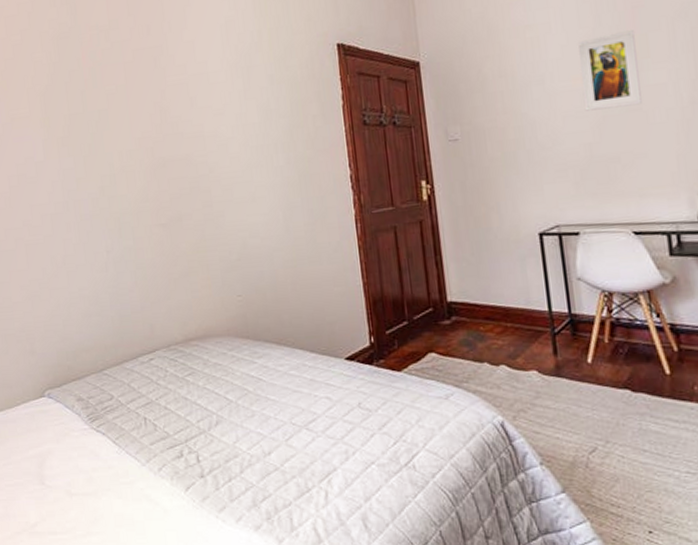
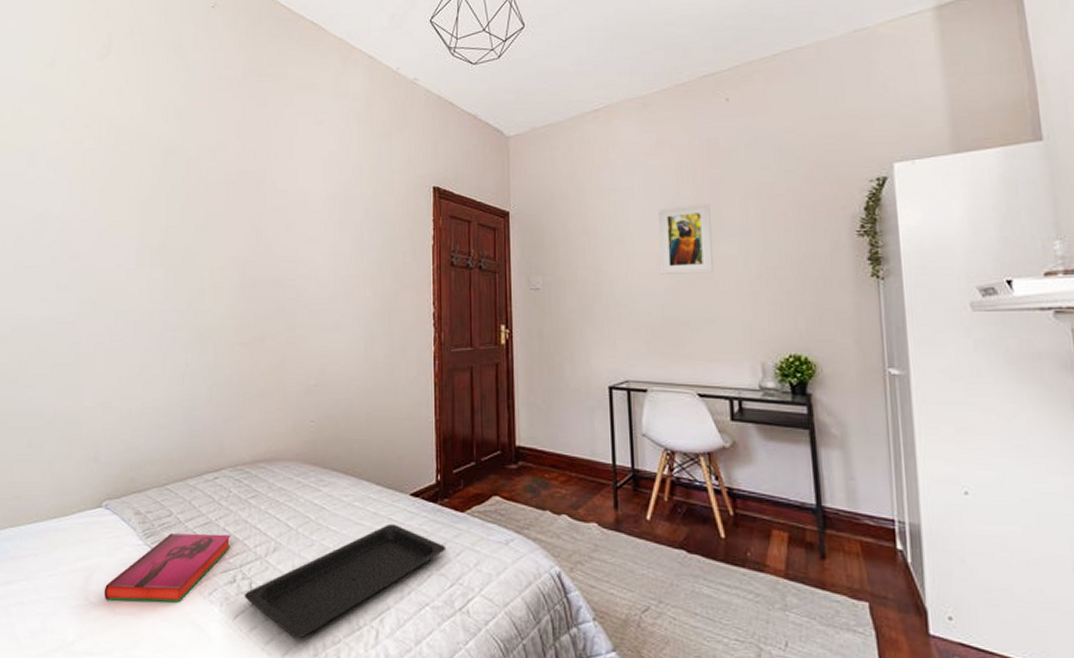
hardback book: none [58,412,174,483] -> present [104,533,231,603]
serving tray: none [193,388,387,505] -> present [245,523,447,639]

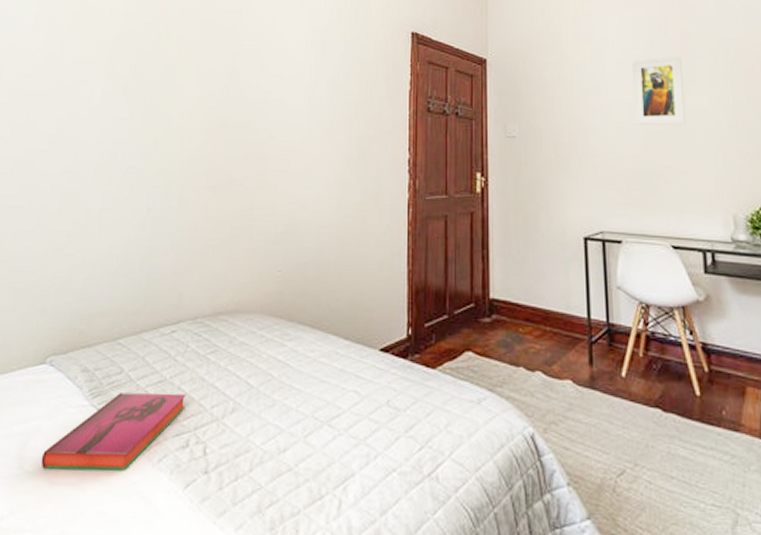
serving tray: present [245,523,447,639] -> none [198,381,416,510]

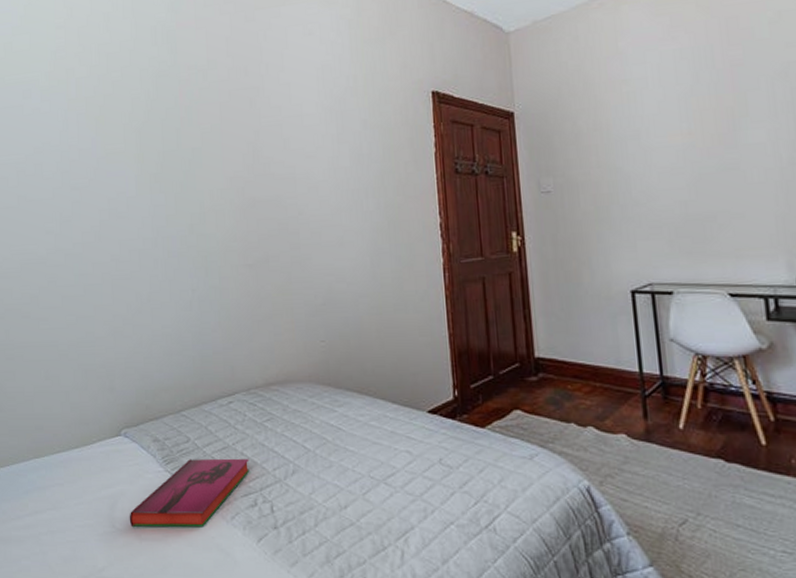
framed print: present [632,56,685,125] -> none [675,88,740,168]

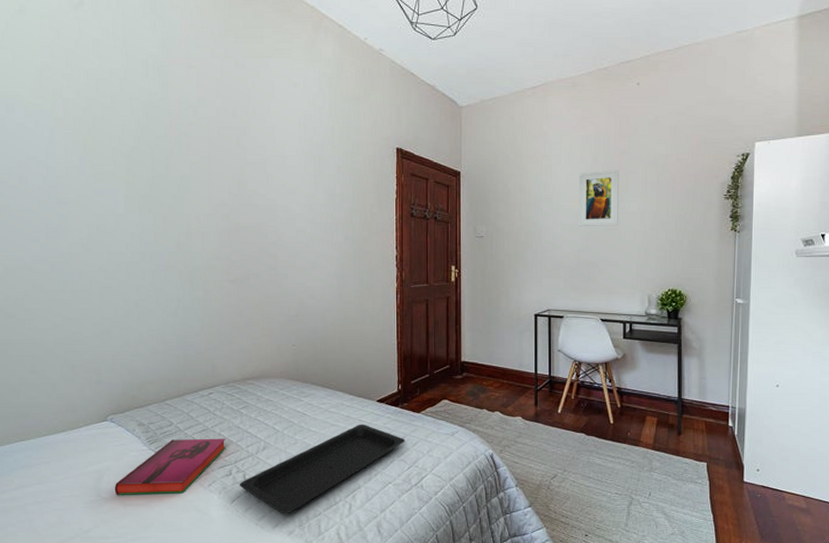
serving tray: none [267,442,469,560] -> present [240,424,406,514]
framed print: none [675,88,740,168] -> present [578,170,619,226]

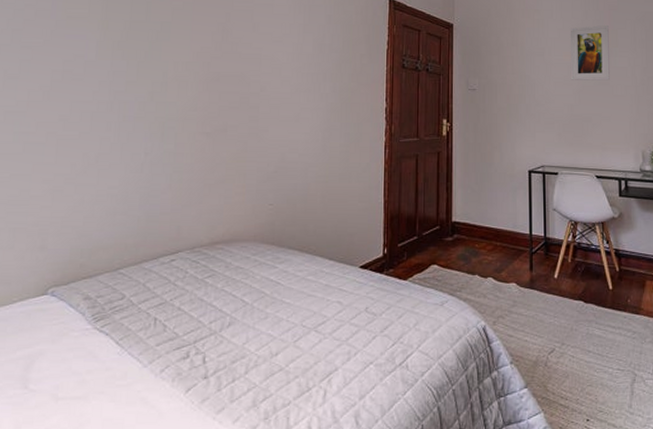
hardback book: present [114,438,226,495] -> none [45,313,186,386]
serving tray: present [240,424,406,514] -> none [198,293,390,405]

